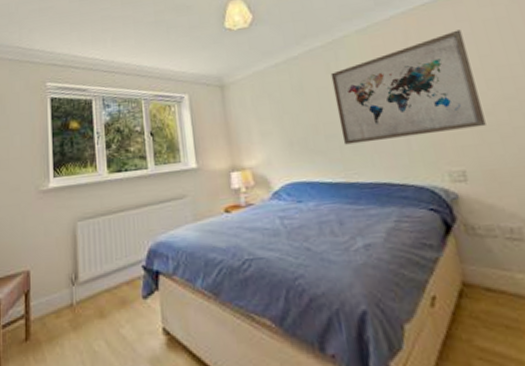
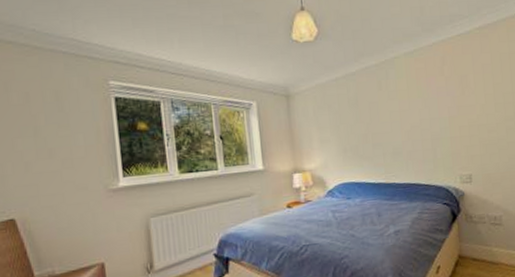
wall art: present [330,29,487,145] -> none [381,60,490,152]

